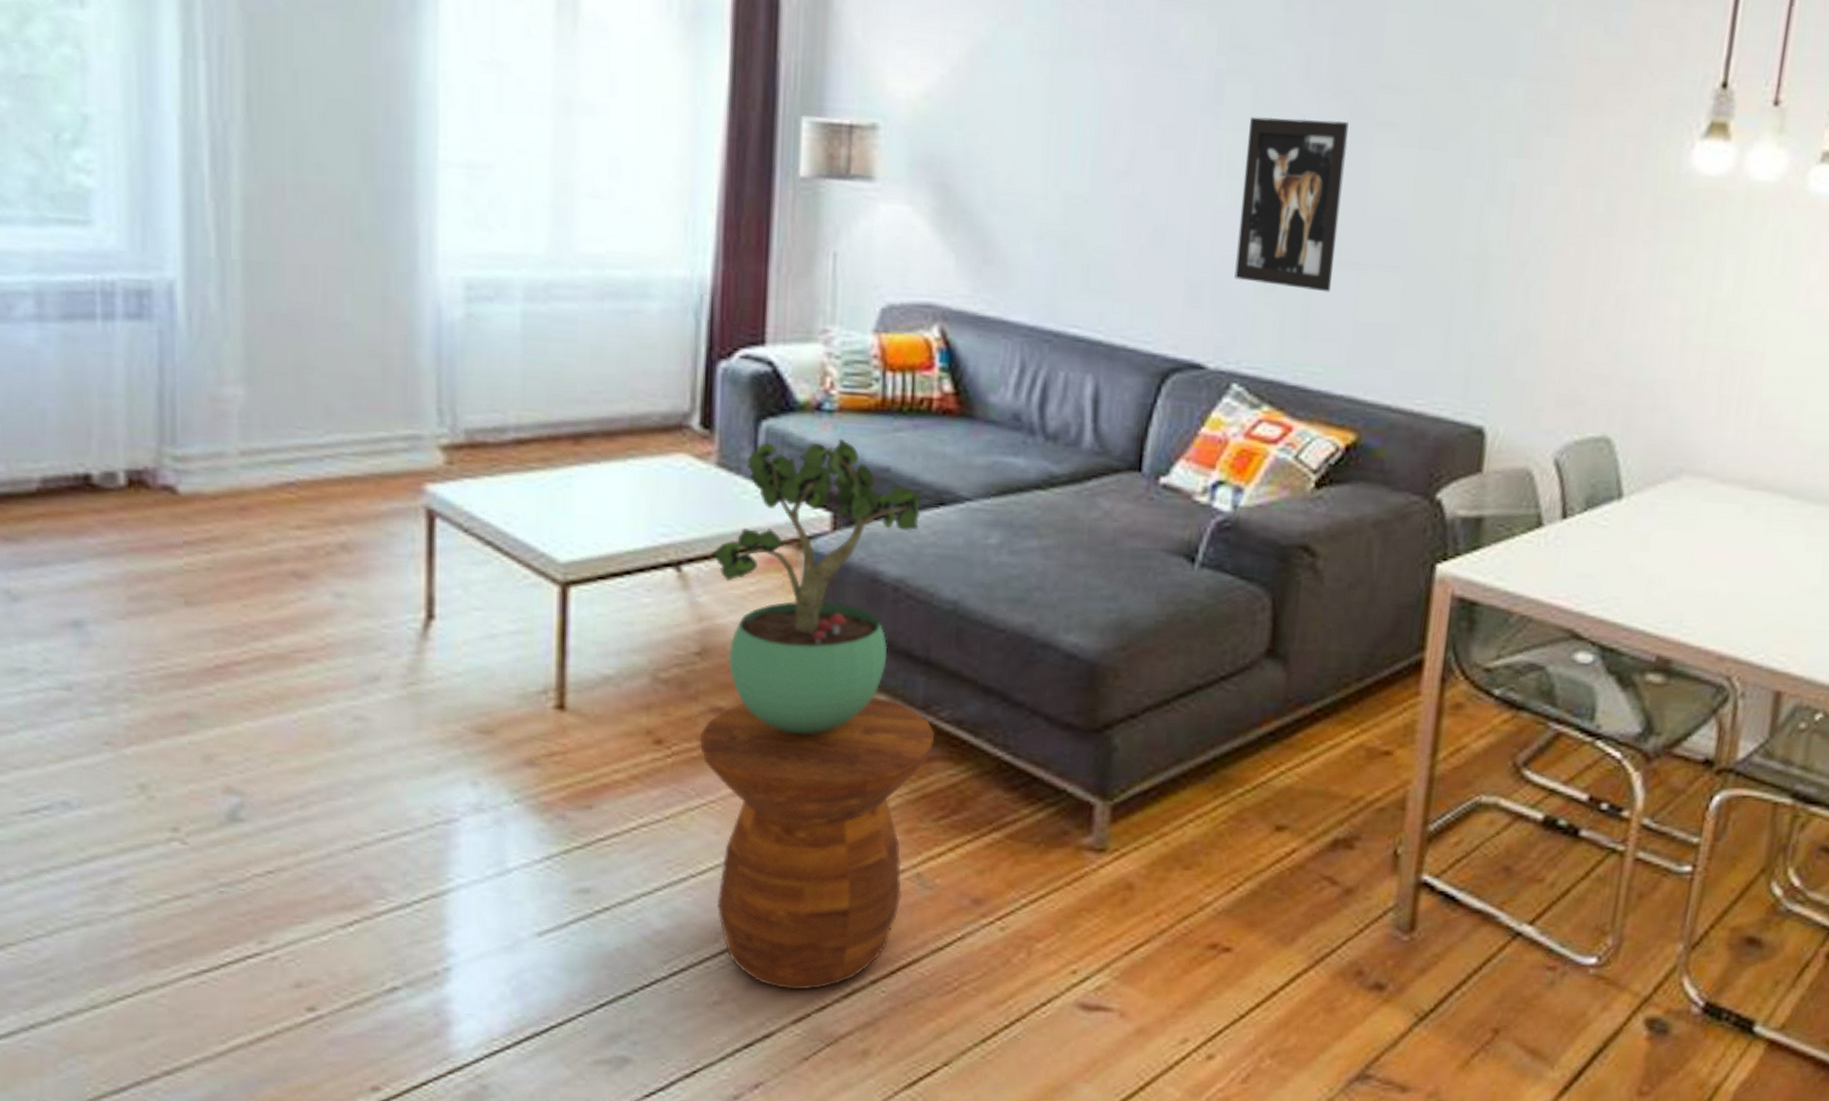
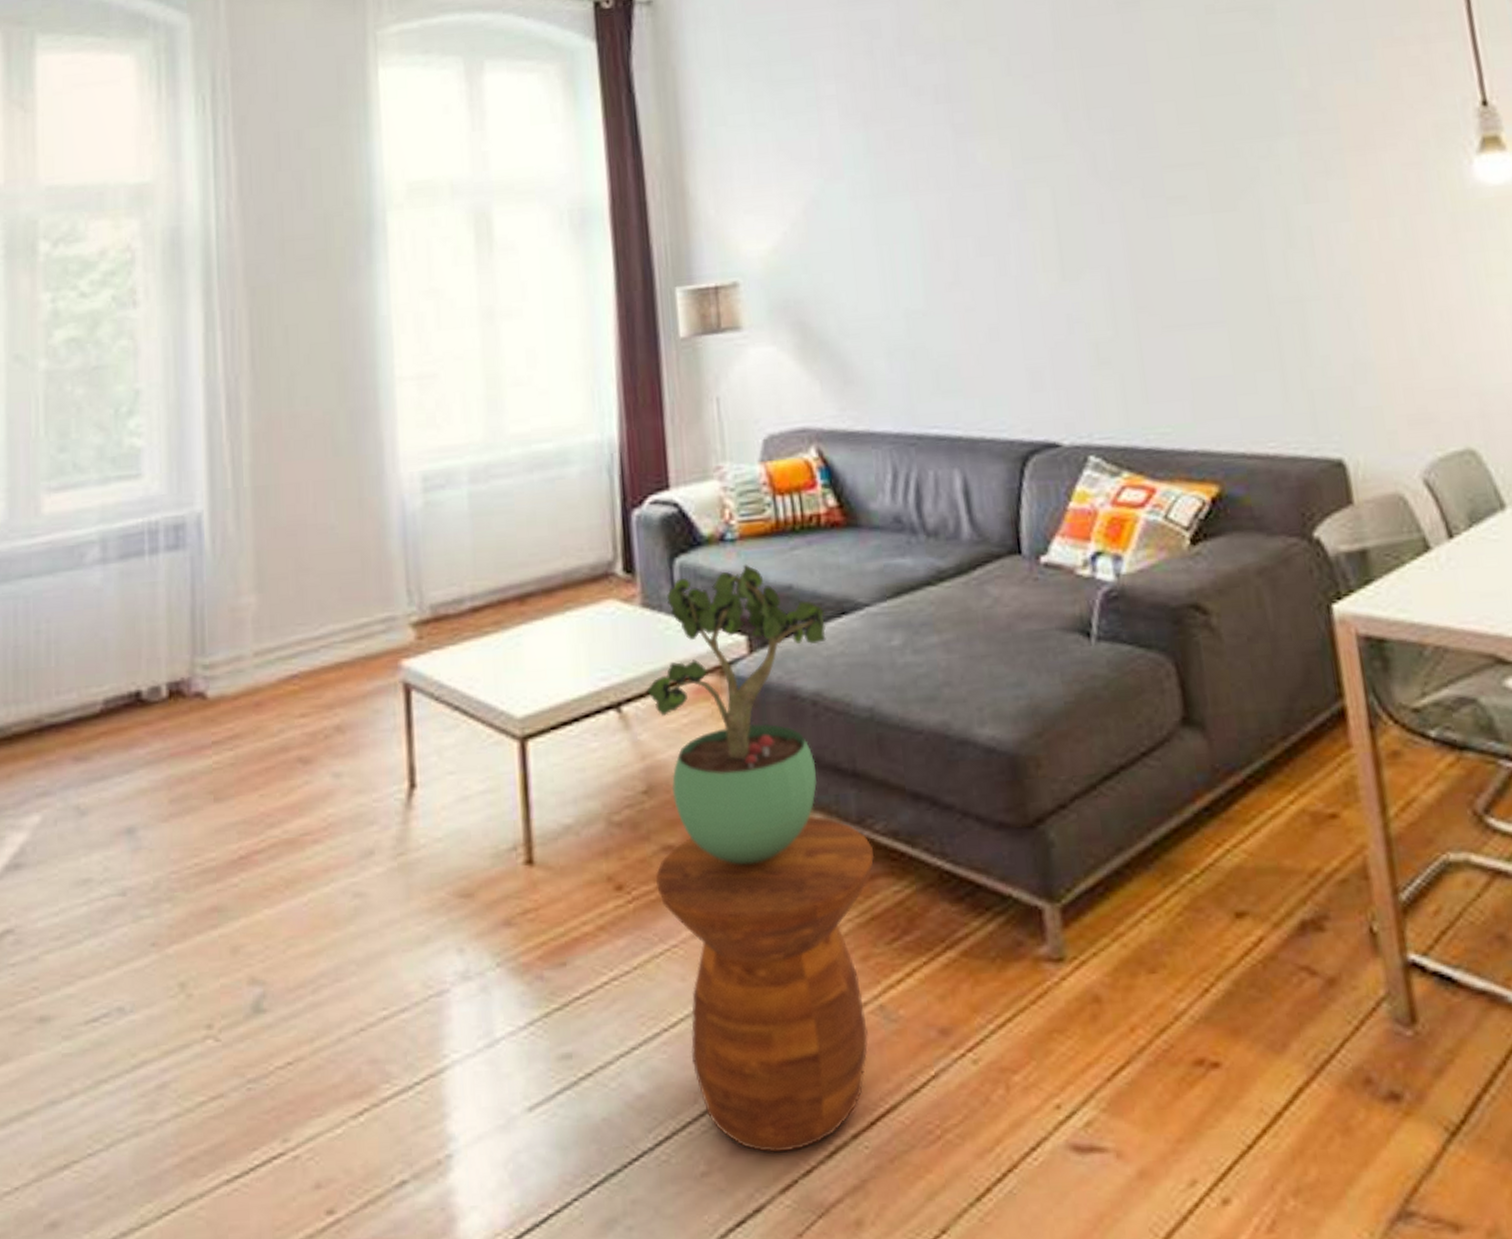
wall art: present [1234,116,1349,293] -> none [1054,203,1161,360]

